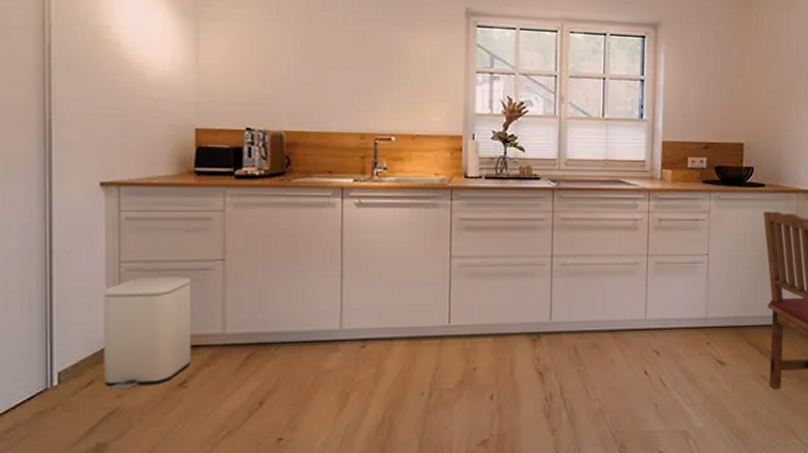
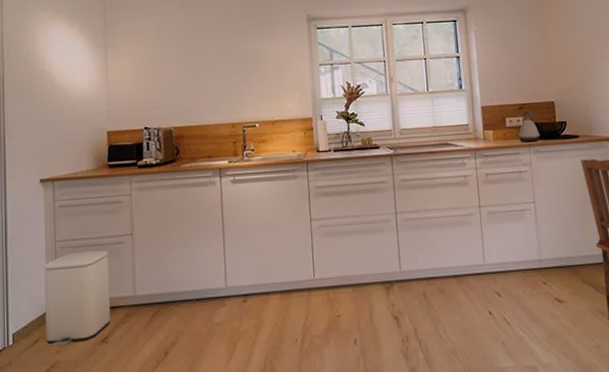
kettle: none [699,151,724,187] -> present [518,110,540,143]

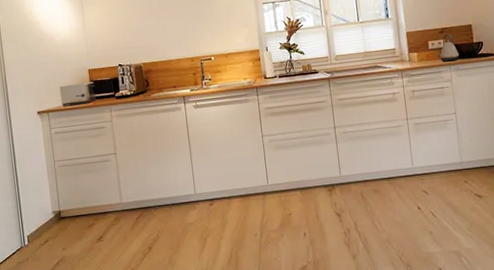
pedal bin: present [44,250,111,346] -> none [47,167,104,245]
toaster: none [69,146,114,175] -> present [59,82,97,107]

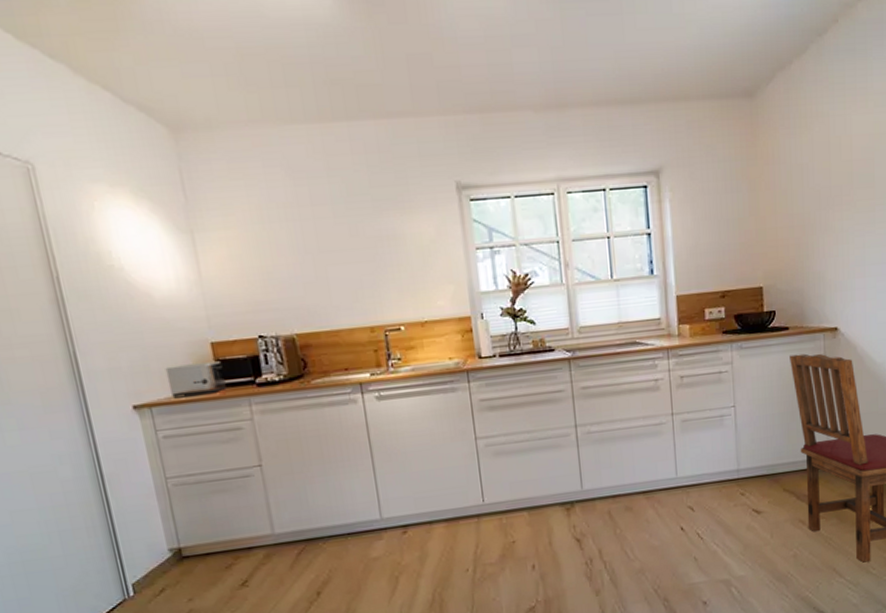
kettle: present [439,34,460,62] -> none [718,299,745,338]

